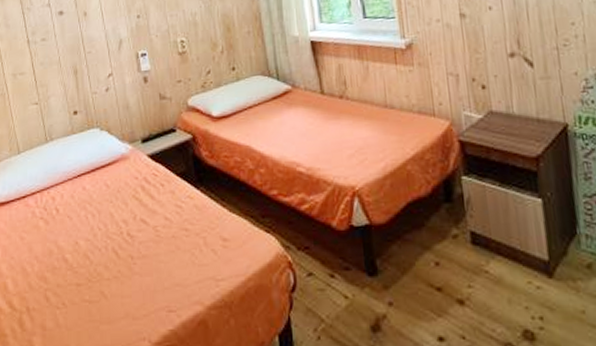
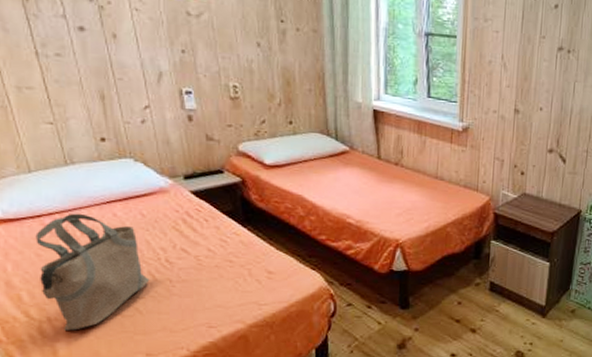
tote bag: none [21,190,114,322] -> present [35,213,150,331]

